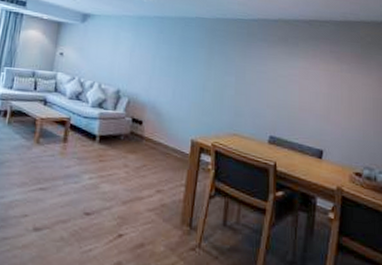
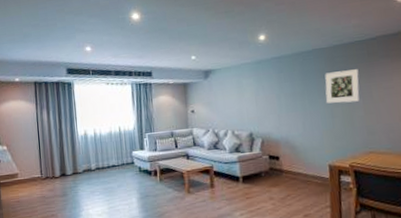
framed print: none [201,44,236,80] -> present [325,69,360,104]

